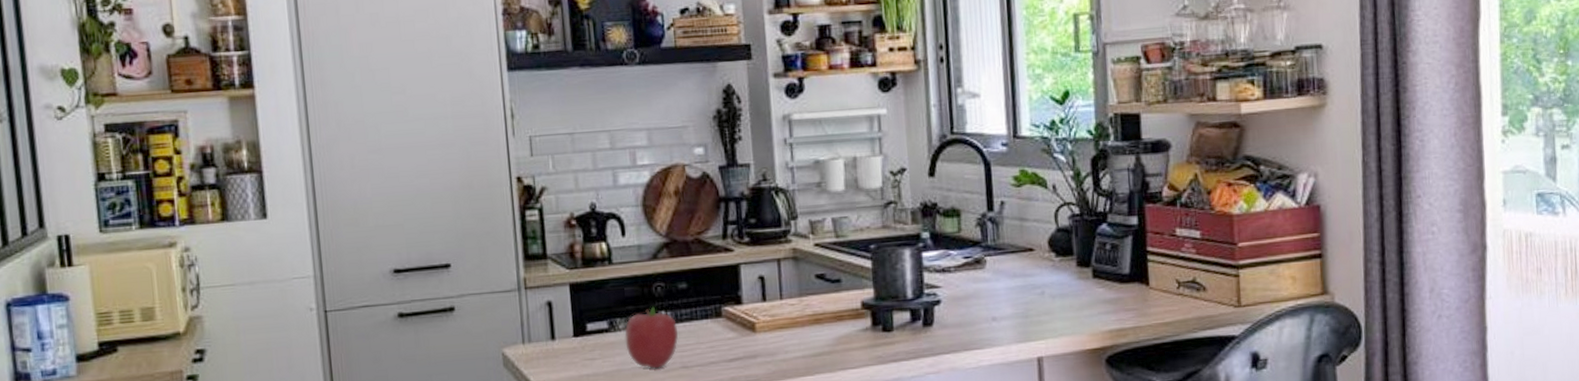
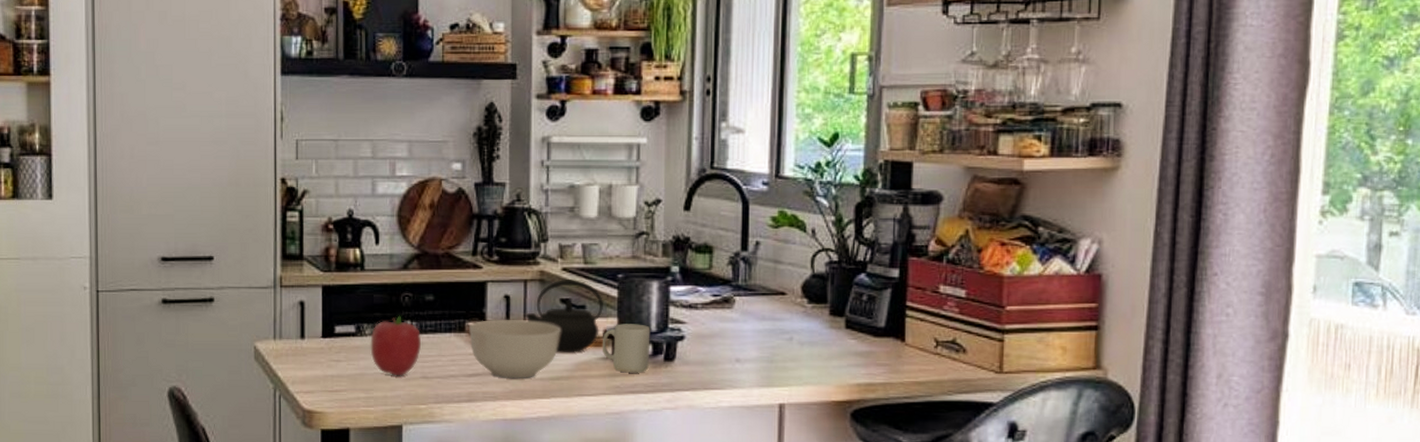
bowl: none [725,299,819,360] -> present [468,319,560,379]
kettle: none [781,253,859,328] -> present [525,278,603,352]
cup: none [860,292,909,342] -> present [602,324,651,373]

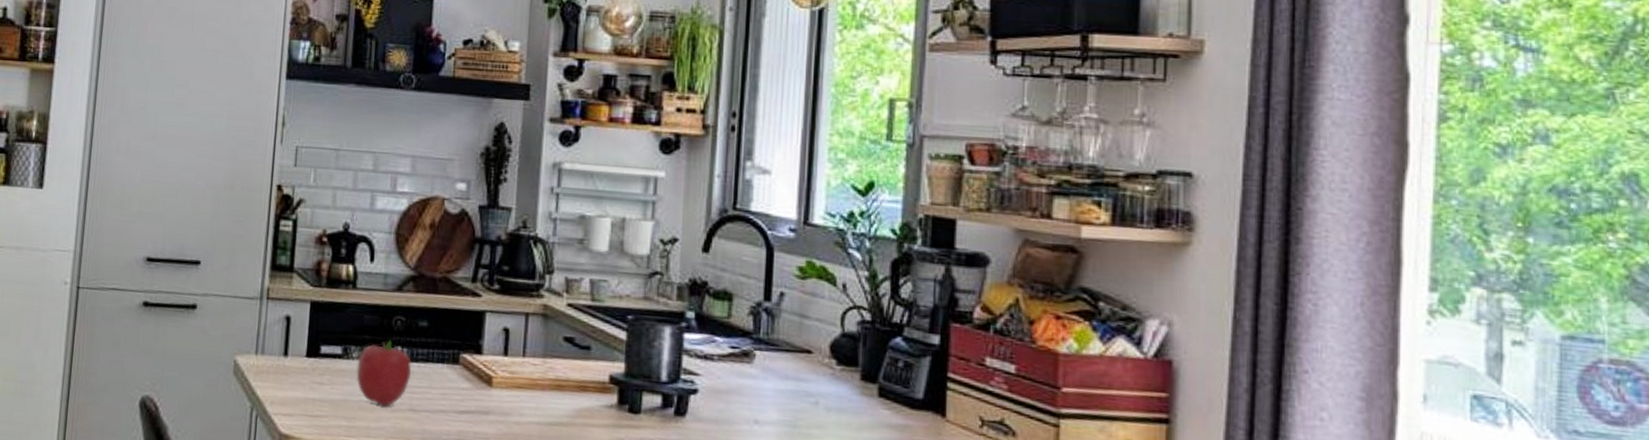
bowl: present [468,319,560,379] -> none [462,352,562,421]
kettle: present [525,278,603,352] -> none [525,316,610,396]
cup: present [602,324,651,373] -> none [606,369,661,426]

